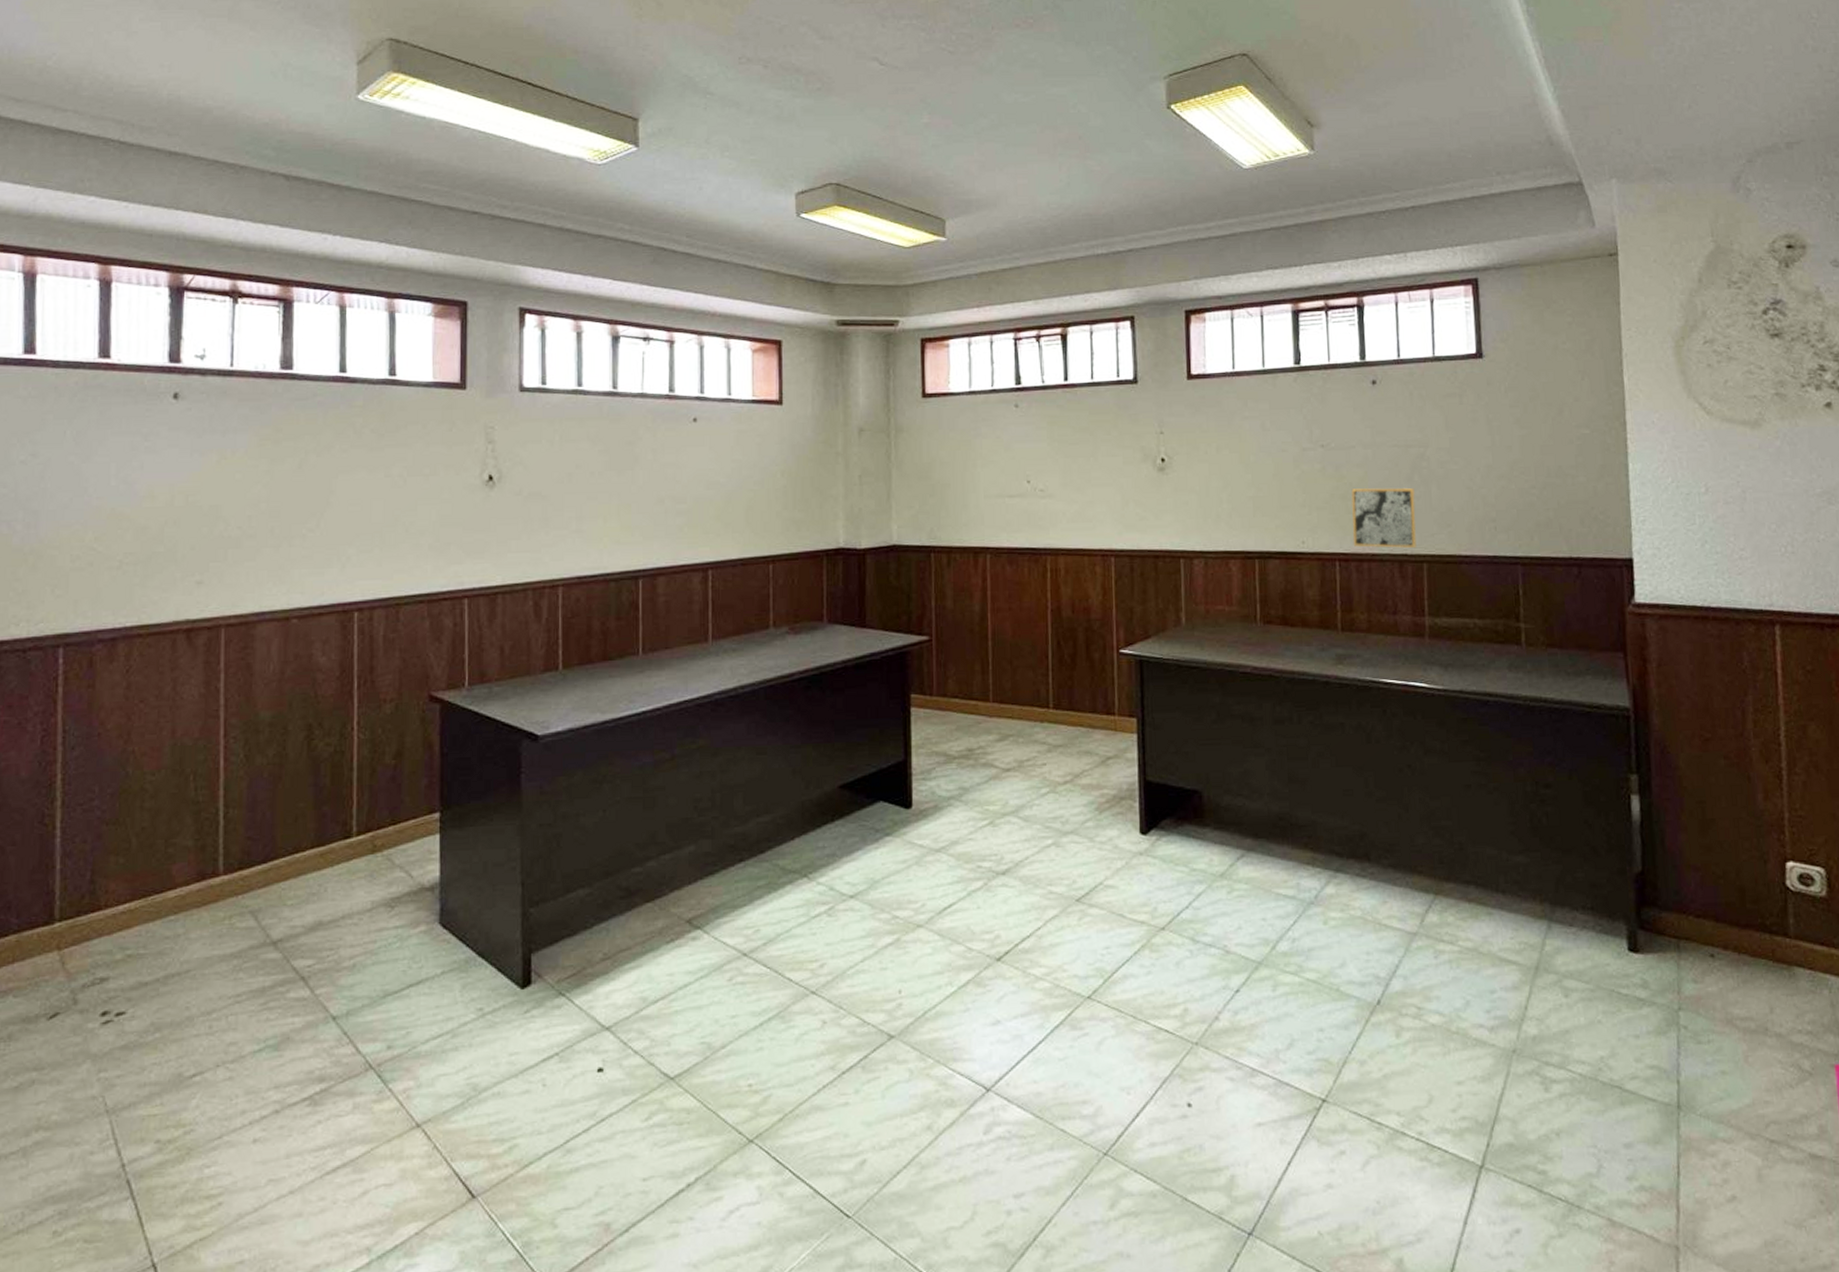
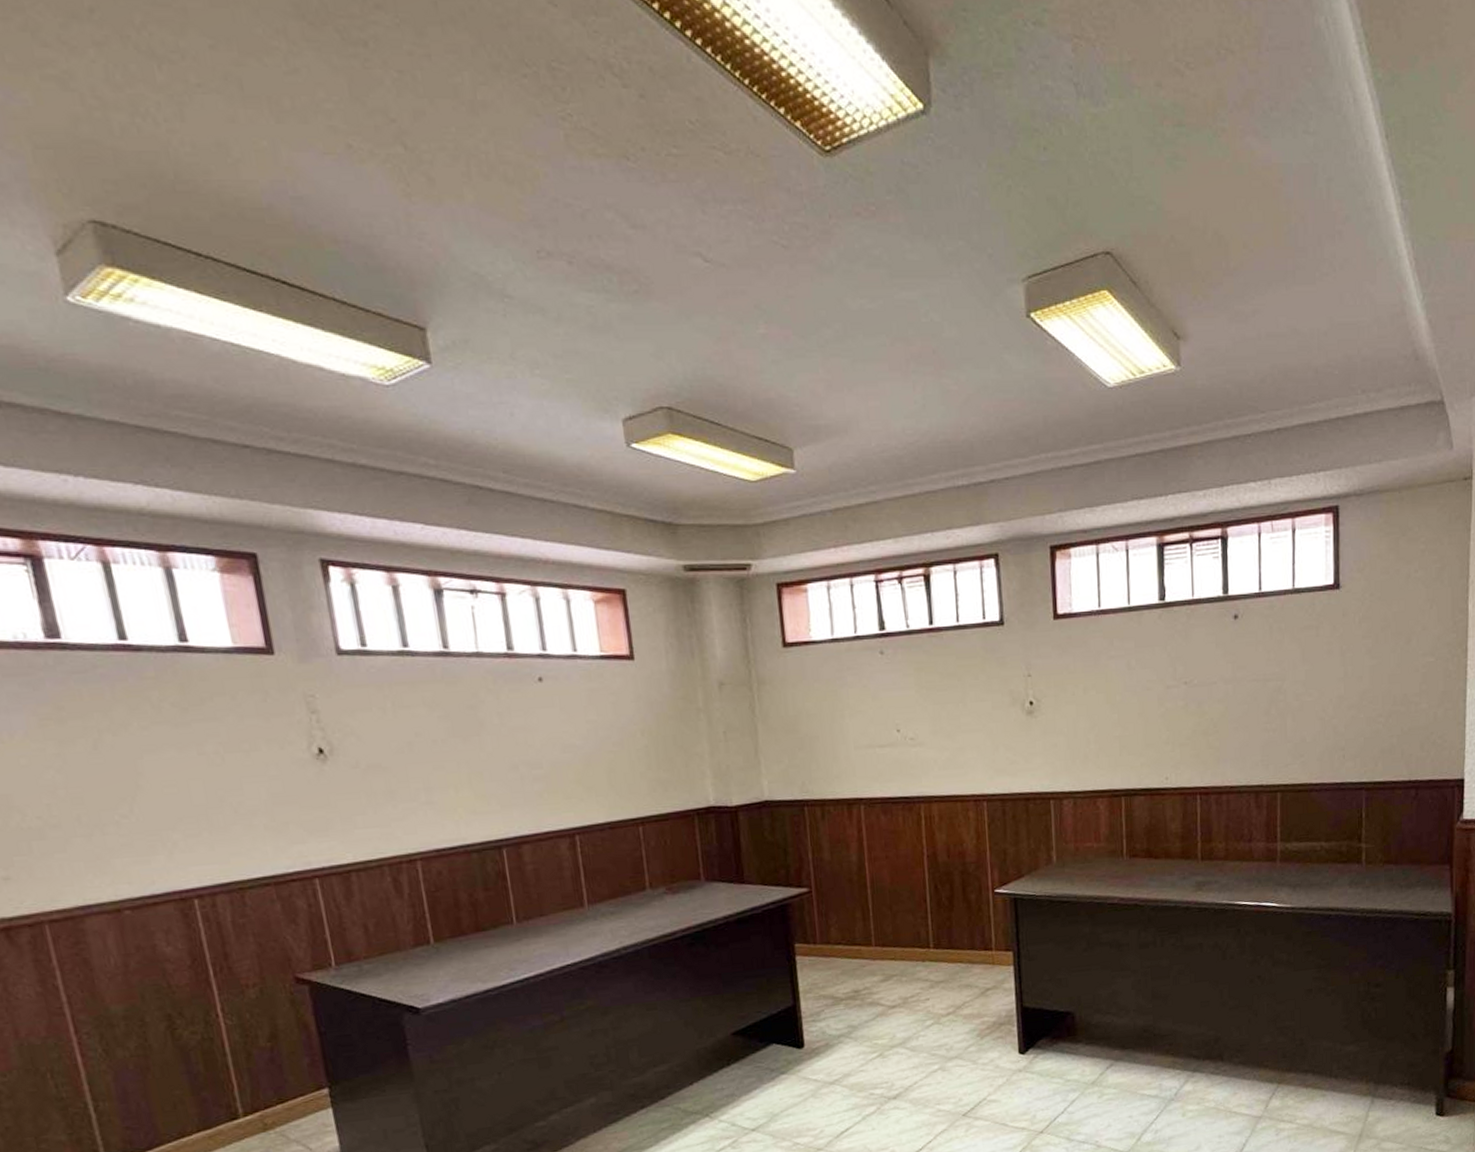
wall art: present [1351,487,1417,549] -> none [1212,721,1272,780]

